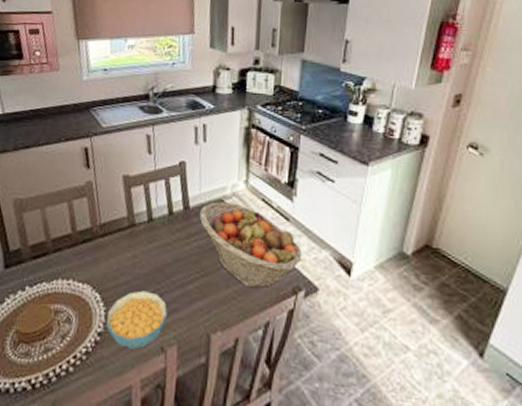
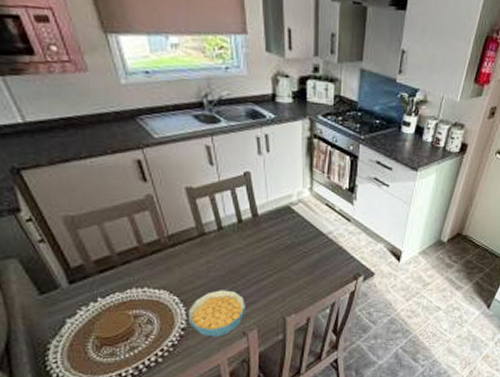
fruit basket: present [199,201,302,288] -> none [268,208,361,278]

